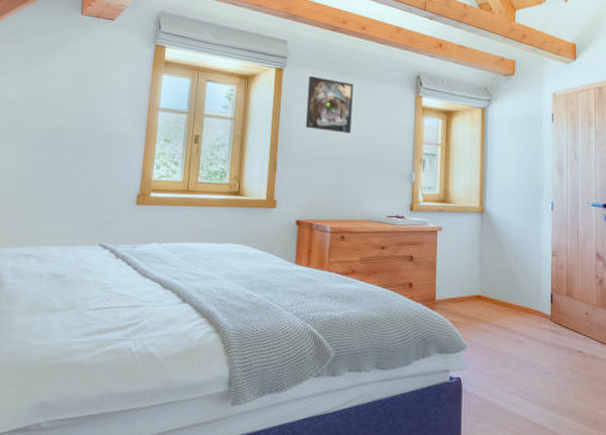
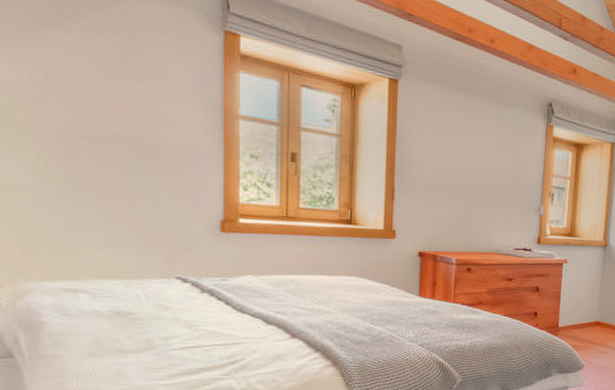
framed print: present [305,76,353,133] -> none [426,92,480,161]

